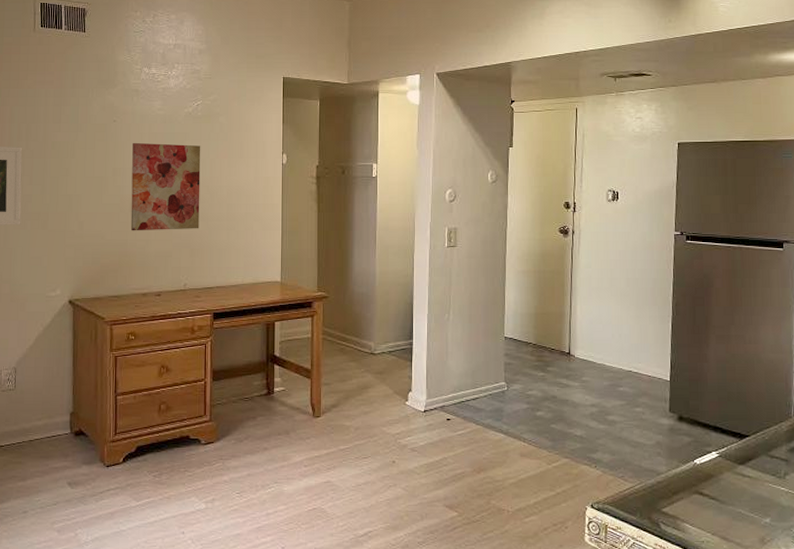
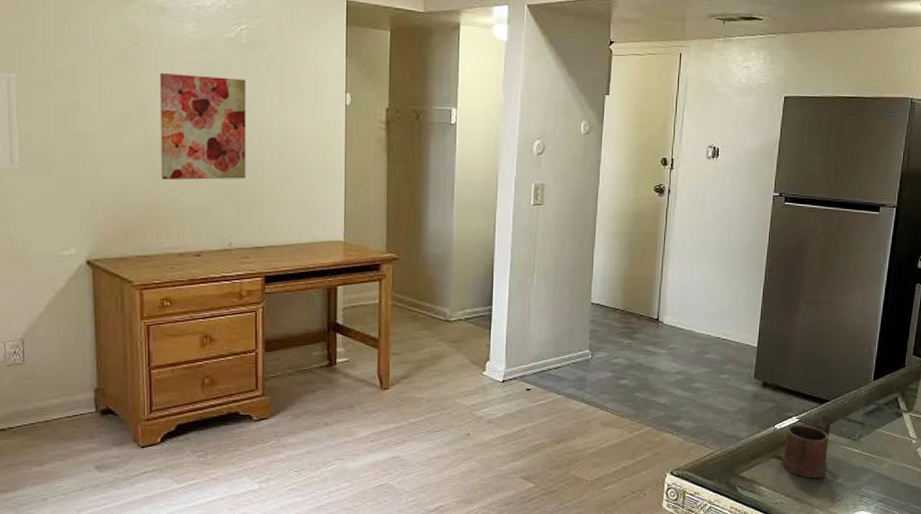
mug: none [704,450,754,517] -> present [781,414,831,479]

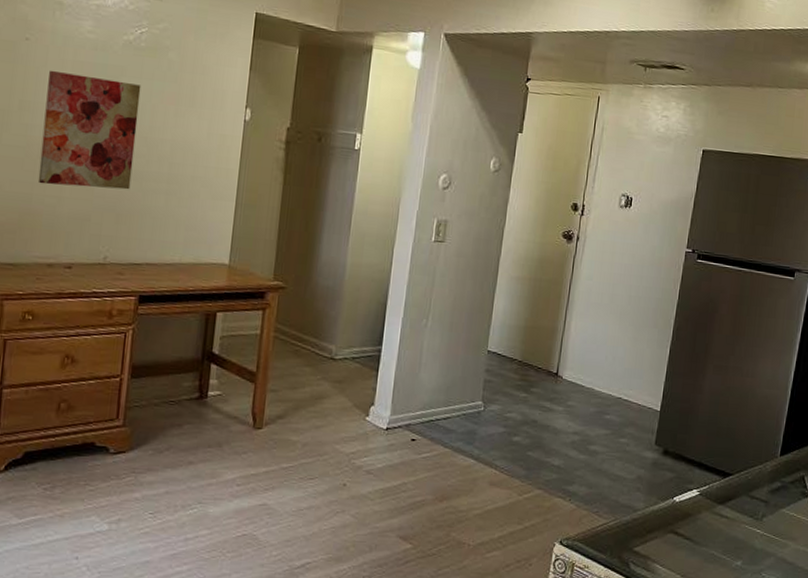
mug: present [781,414,831,479] -> none [678,489,734,559]

